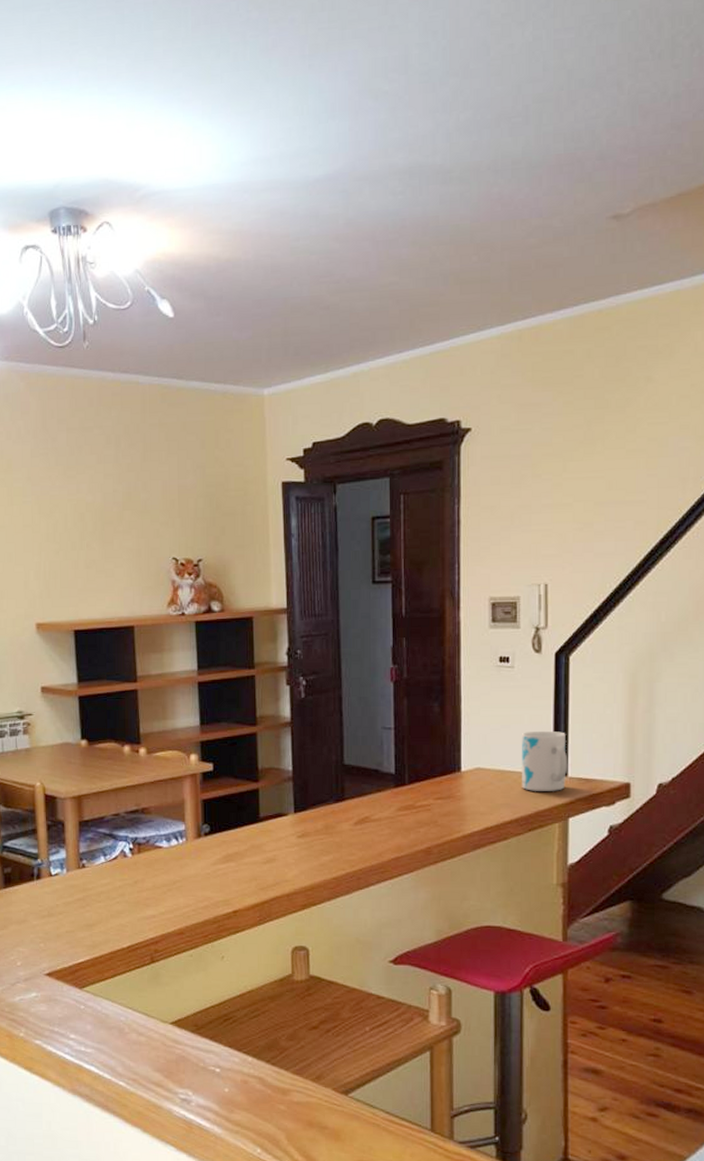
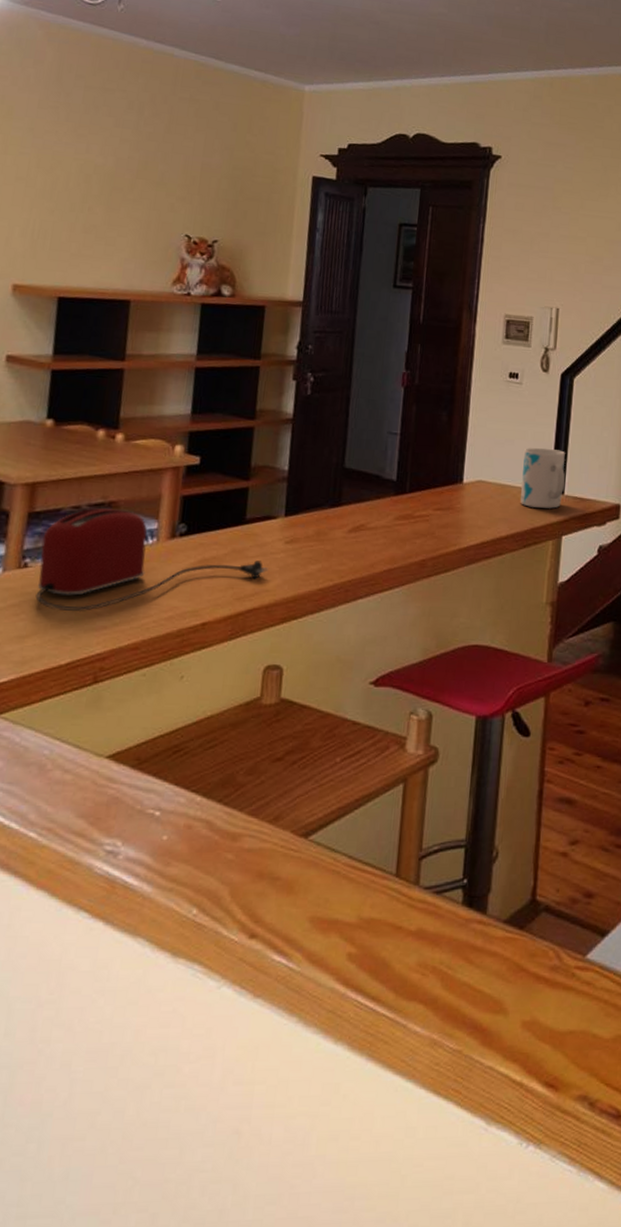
toaster: none [93,814,285,903] -> present [35,507,268,611]

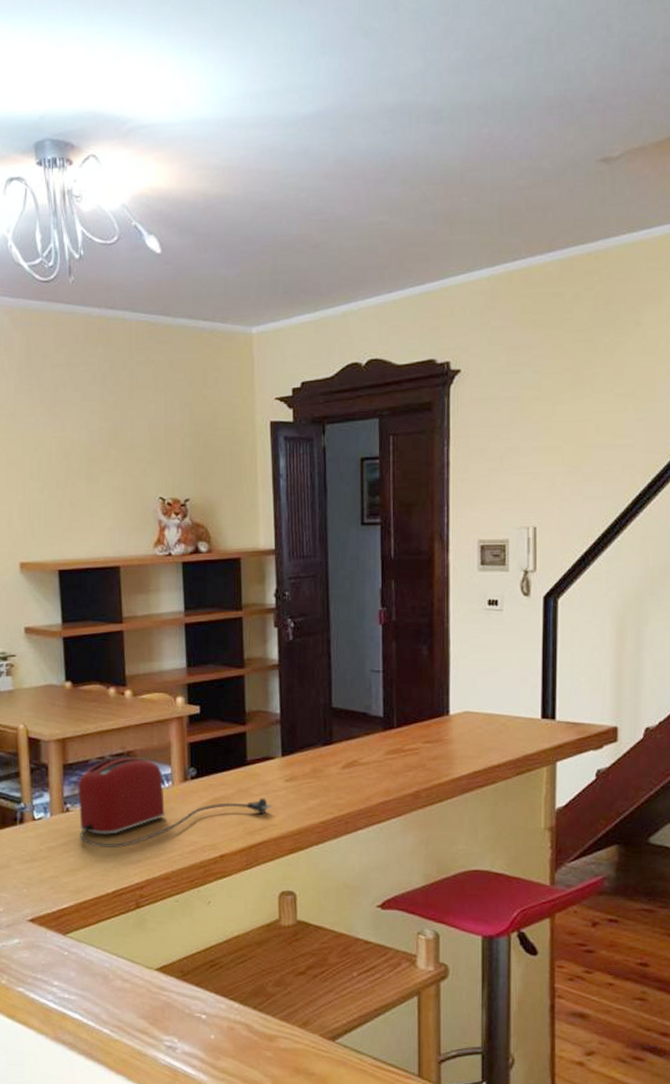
mug: present [520,447,566,509] -> none [510,674,556,735]

